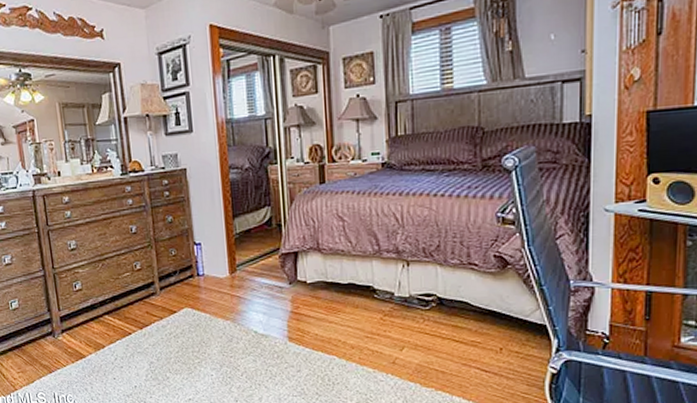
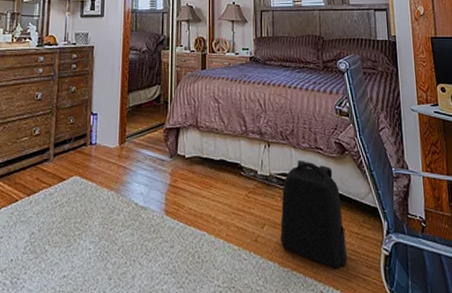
backpack: none [422,278,505,388] -> present [280,159,348,269]

